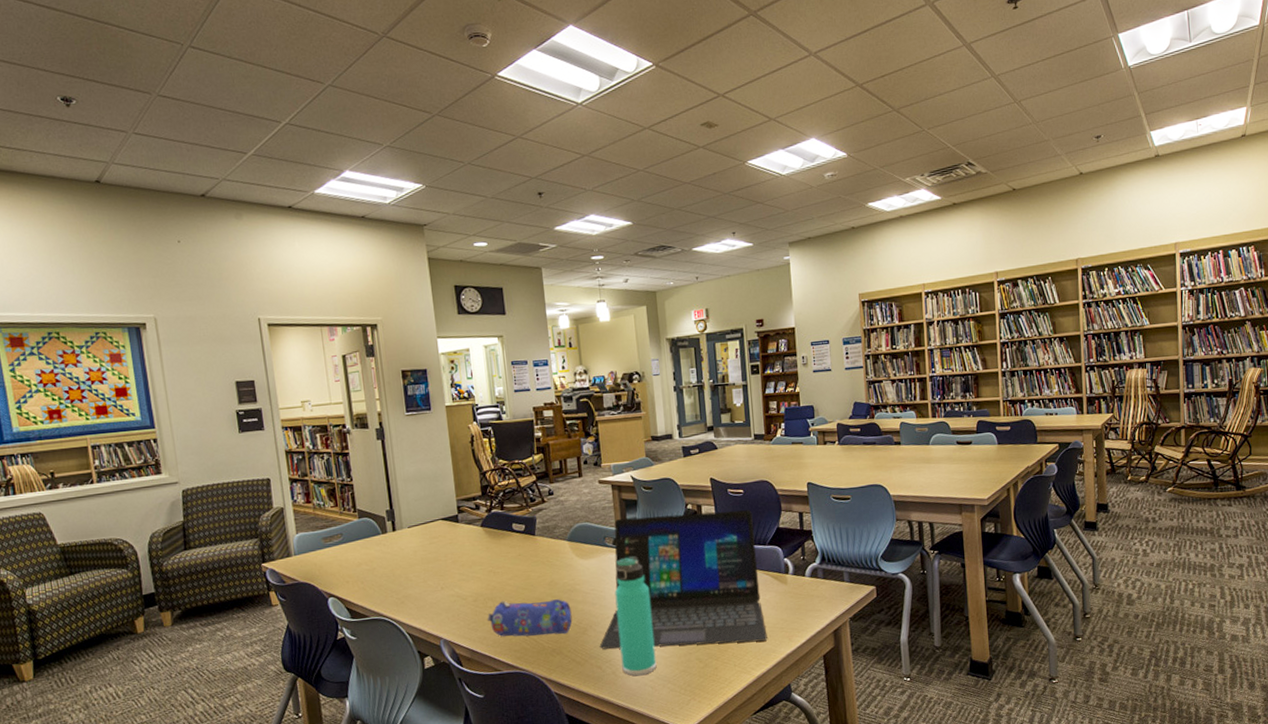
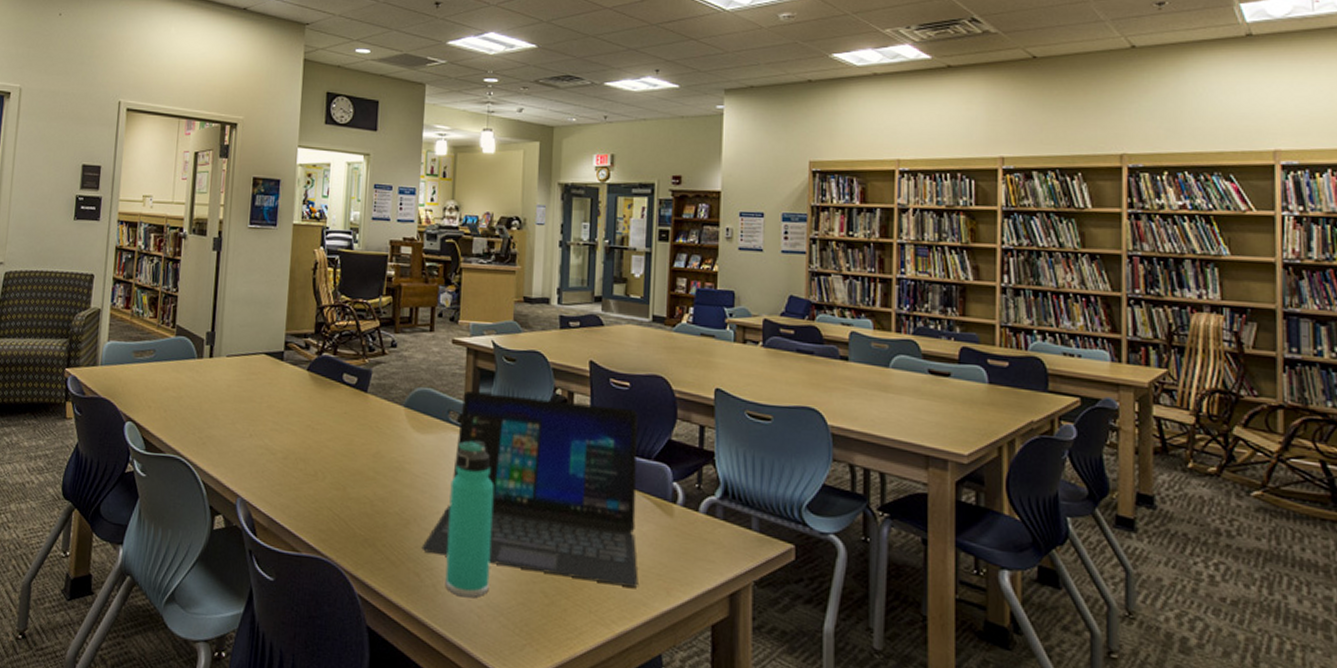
pencil case: present [487,599,573,637] -> none [295,464,395,523]

